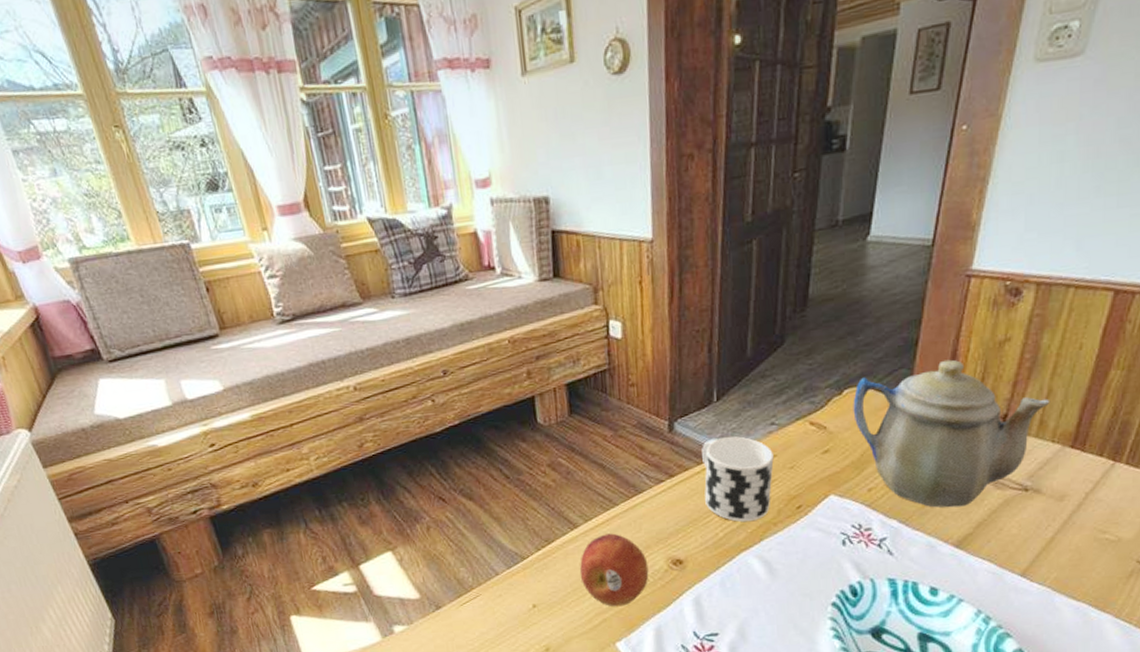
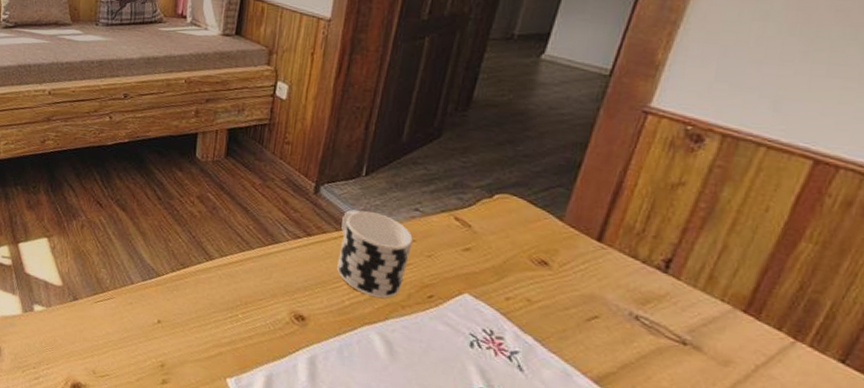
fruit: present [579,533,649,607] -> none [206,272,272,346]
teapot: present [853,359,1050,508] -> none [501,186,724,343]

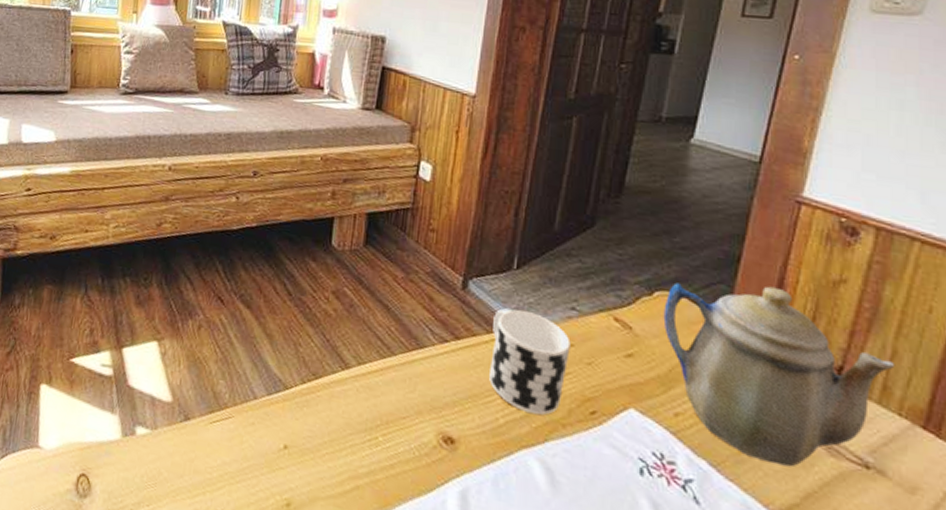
teapot: none [501,186,724,343] -> present [663,282,895,467]

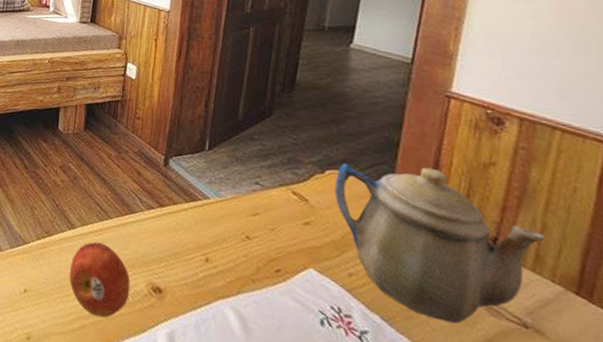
fruit: none [340,384,417,477] -> present [69,242,130,318]
cup: present [489,308,571,415] -> none [189,182,256,272]

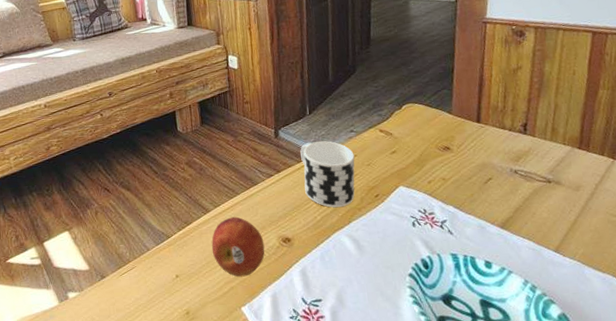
cup: none [189,182,256,272] -> present [300,141,355,208]
teapot: present [334,163,546,324] -> none [410,82,558,196]

